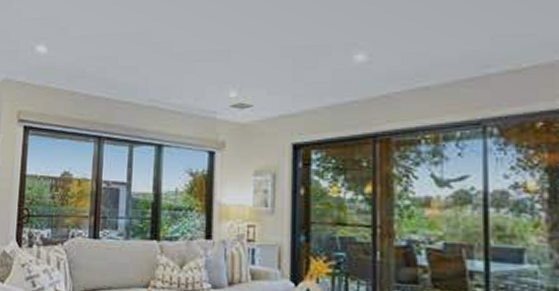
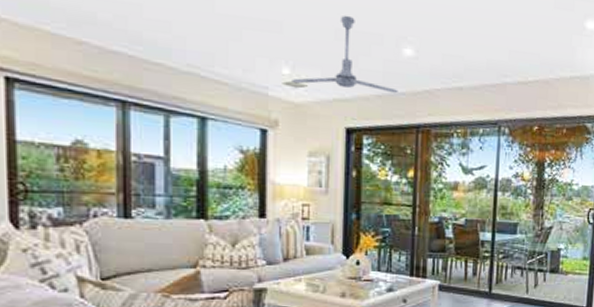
ceiling fan: none [238,32,350,105] -> present [292,15,398,94]

